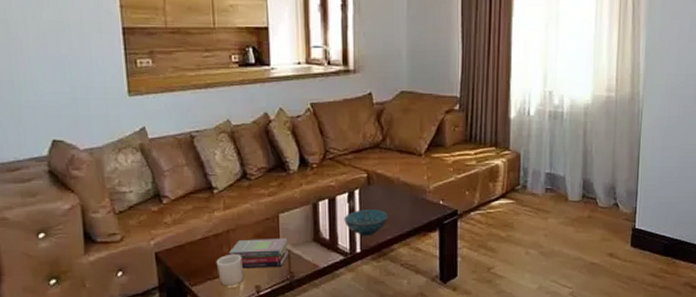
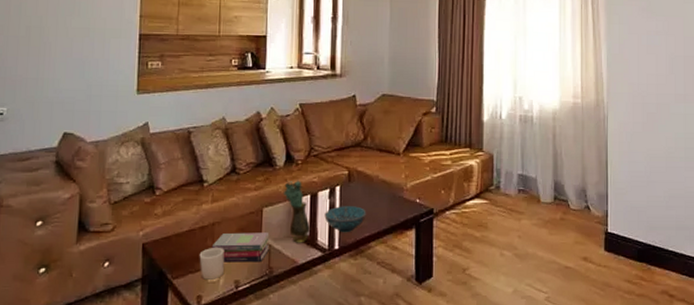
vase: none [299,183,330,248] -> present [283,178,310,243]

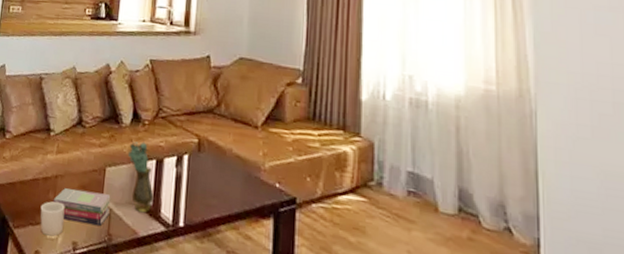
decorative bowl: present [324,206,367,233] -> none [169,177,217,210]

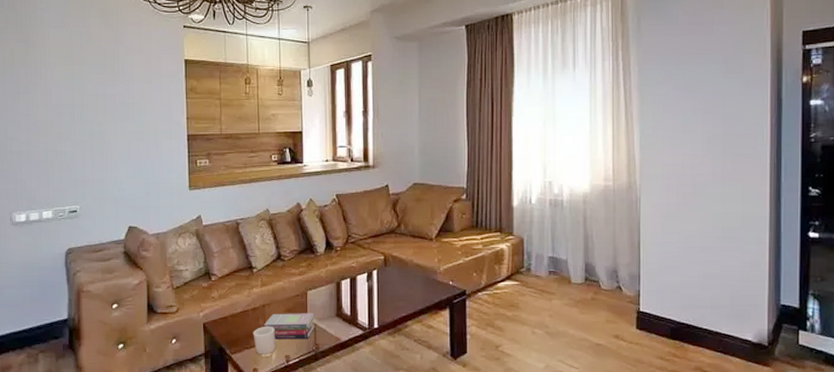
vase: present [127,140,154,213] -> none [324,264,351,322]

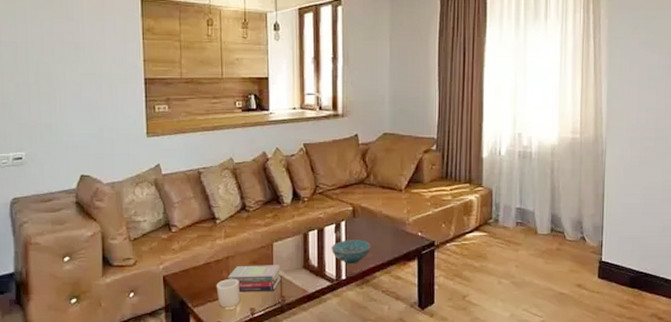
decorative bowl: none [363,288,403,313] -> present [331,240,371,265]

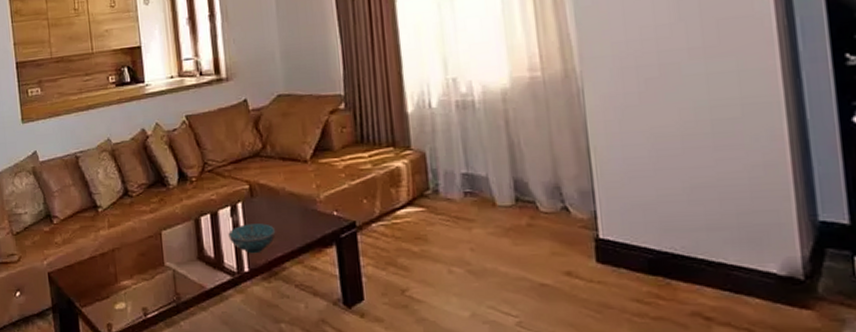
mug: present [216,278,241,308] -> none [103,273,131,307]
books: present [227,265,281,292] -> none [114,257,174,289]

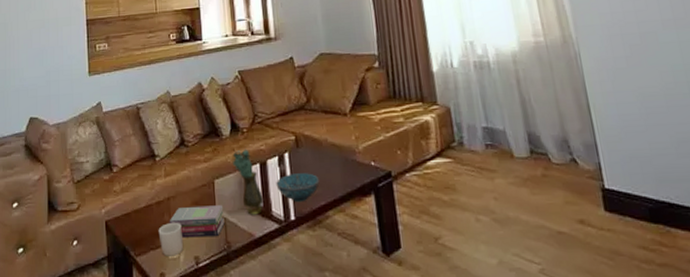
mug: none [103,273,131,307] -> present [158,222,184,256]
books: none [114,257,174,289] -> present [169,205,225,238]
vase: none [180,197,215,267] -> present [232,147,264,215]

